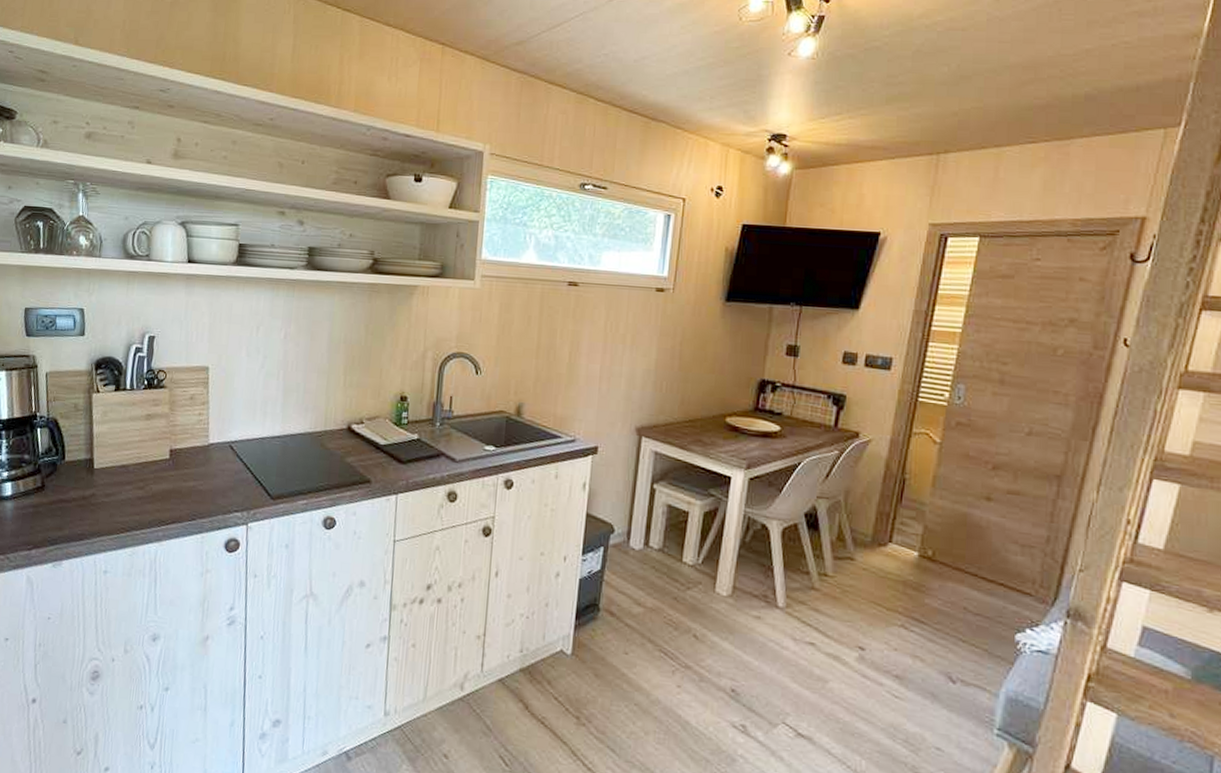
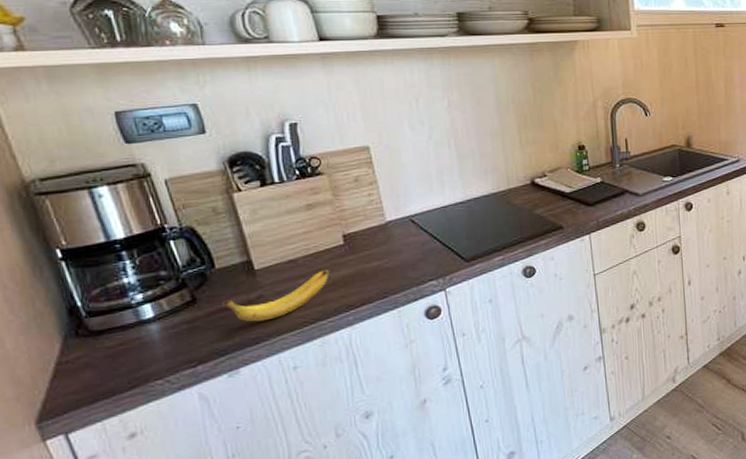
banana: none [63,480,152,520] -> present [222,270,329,322]

